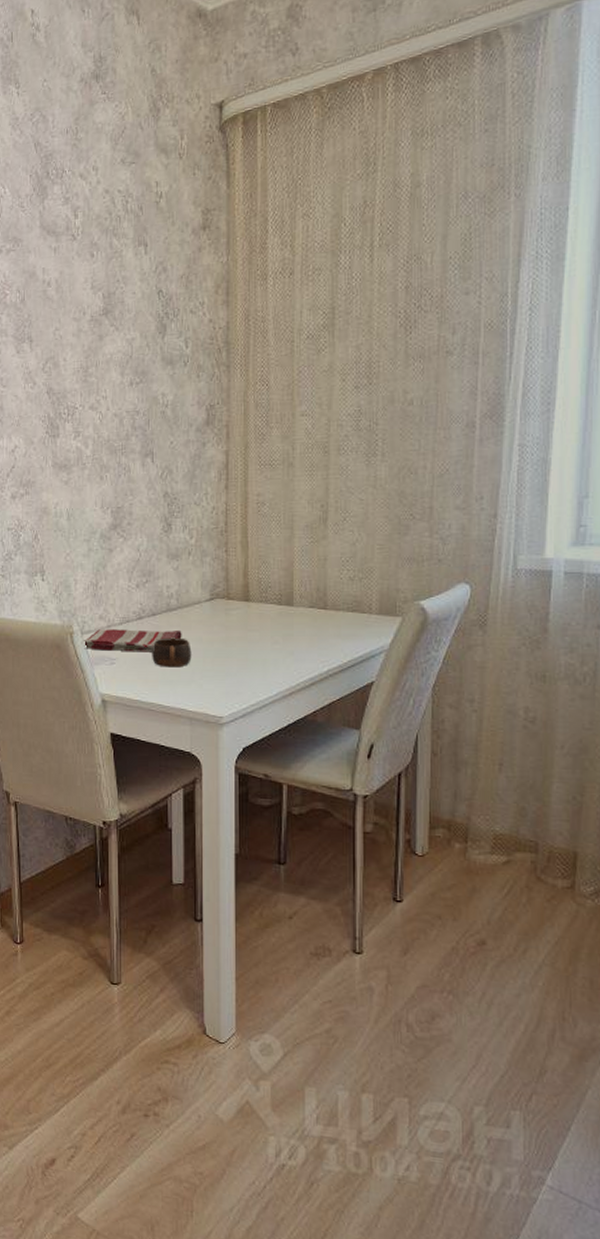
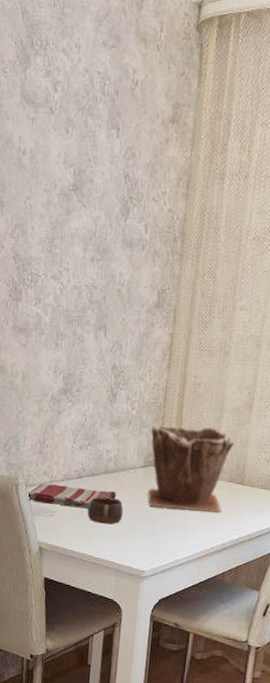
plant pot: none [215,548,311,645] -> present [148,425,235,513]

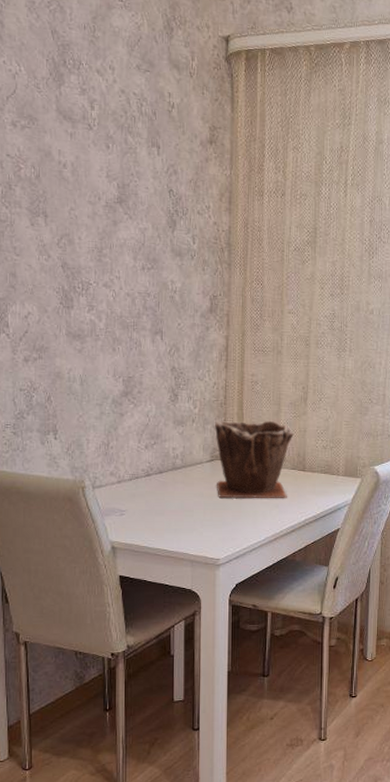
dish towel: present [27,483,116,509] -> none [95,484,186,505]
cup: present [87,496,123,524] -> none [158,492,194,518]

